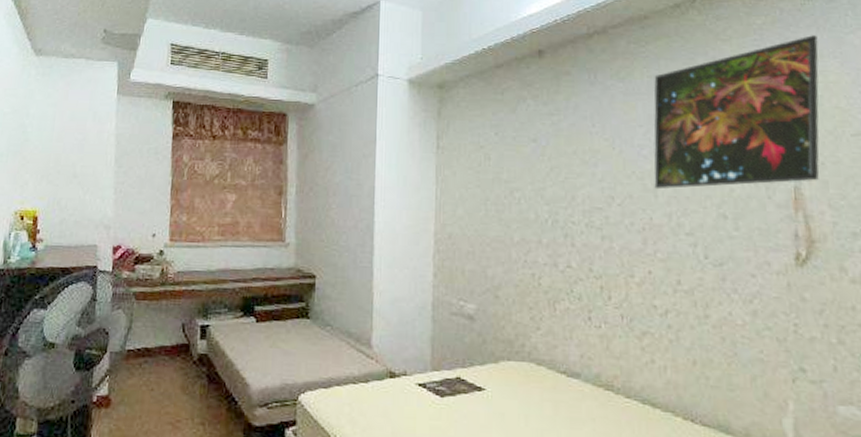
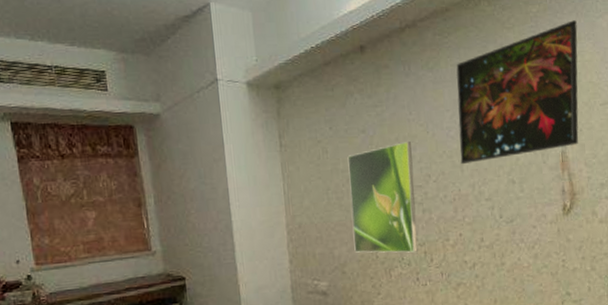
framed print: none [512,156,593,285] -> present [347,142,418,253]

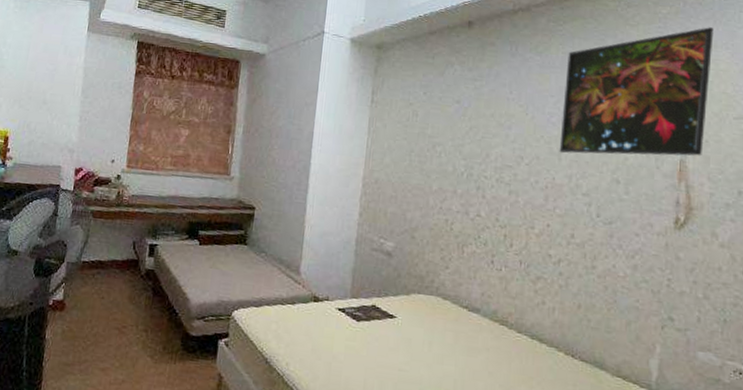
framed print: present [347,142,418,253] -> none [428,119,507,233]

